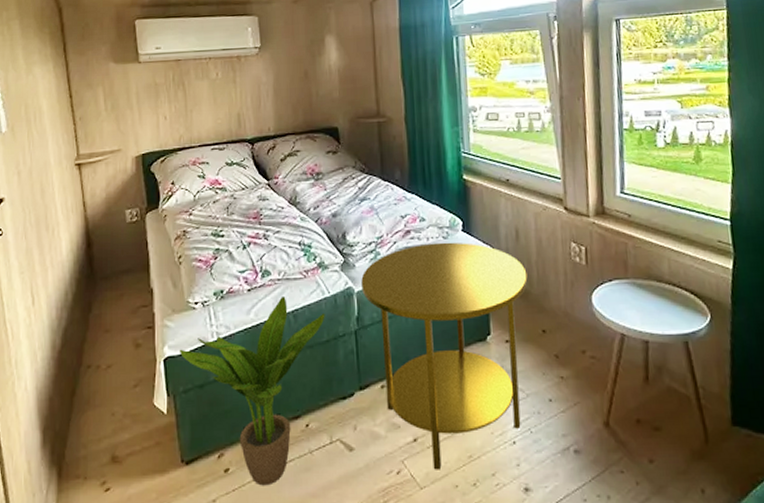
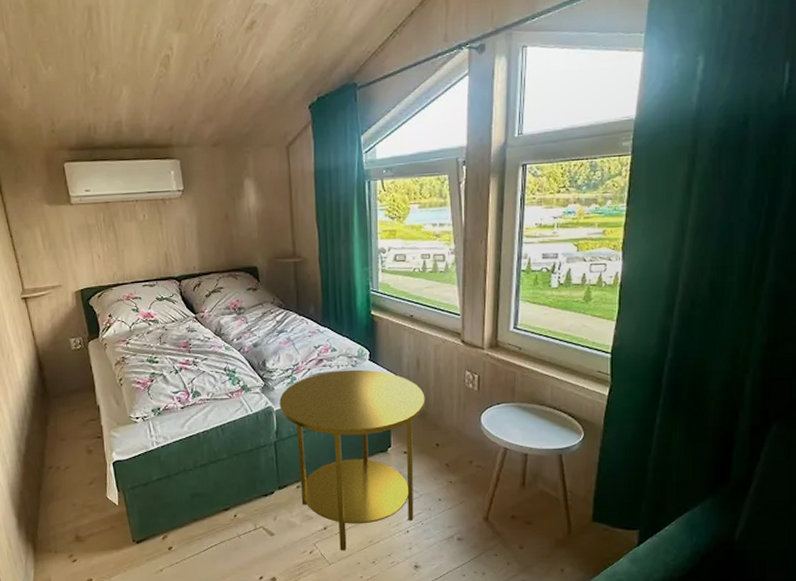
potted plant: present [179,295,325,486] -> none [125,413,249,560]

